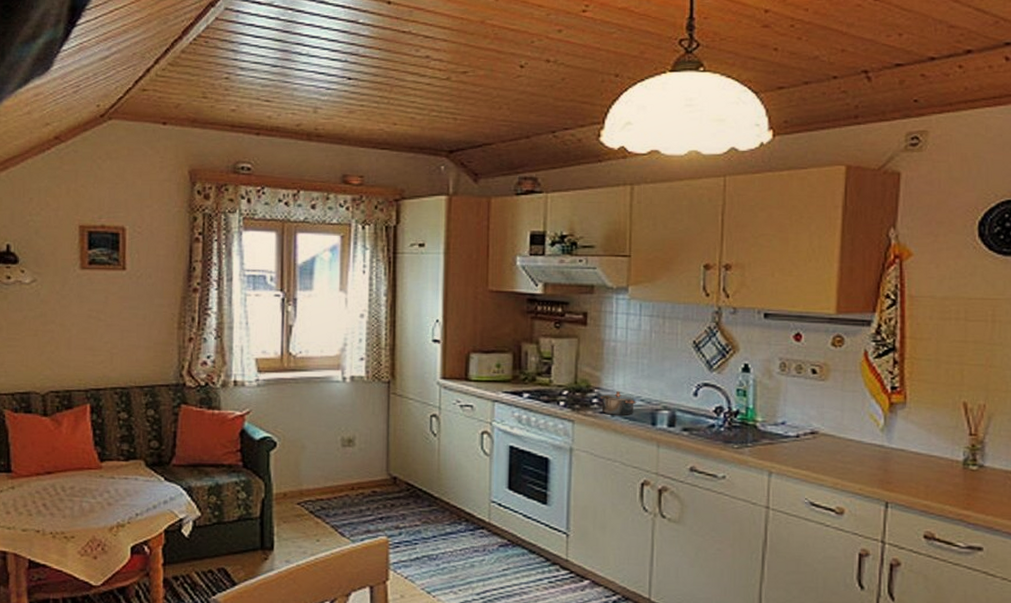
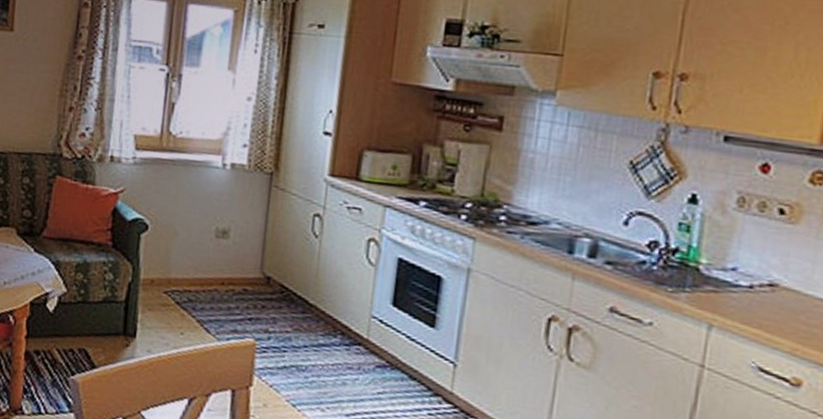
cooking pot: present [600,391,637,415] -> none [509,210,553,239]

